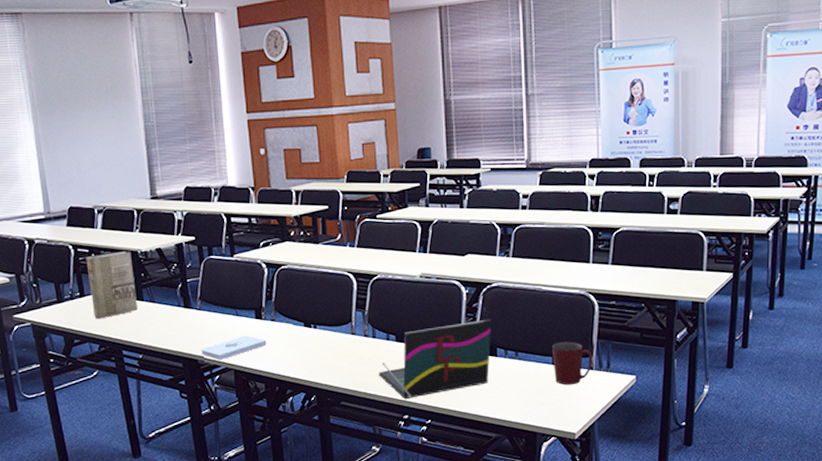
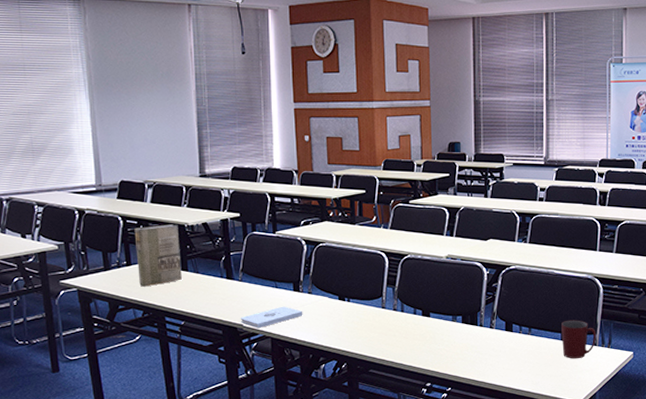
laptop: present [378,319,492,399] -> none [405,298,509,368]

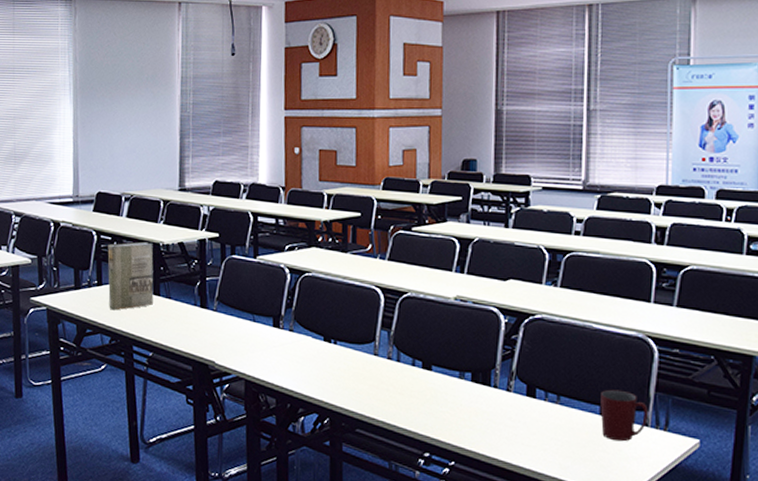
notepad: present [241,306,303,329] -> none [213,343,282,368]

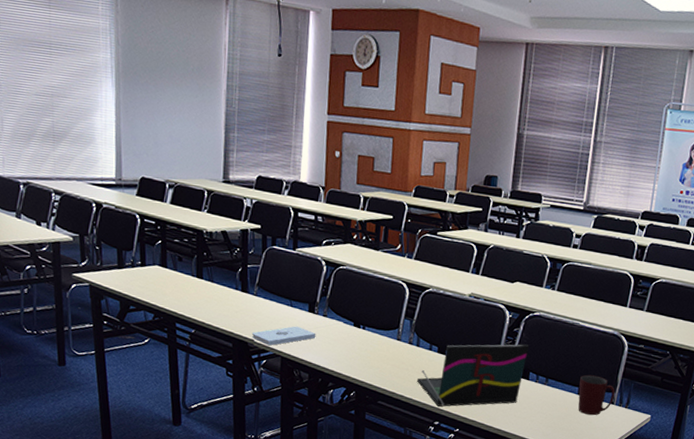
book: present [107,242,154,311] -> none [151,227,197,290]
notepad: none [213,343,282,368] -> present [252,326,316,346]
laptop: none [399,354,532,434] -> present [416,344,529,407]

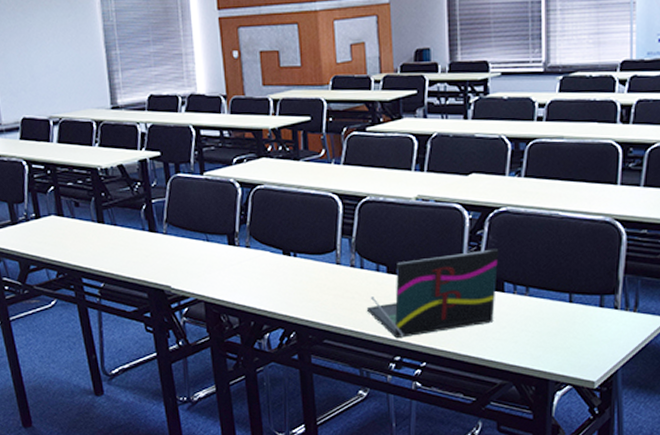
notepad: present [252,326,316,346] -> none [168,263,241,291]
mug: present [578,374,615,416] -> none [570,276,618,327]

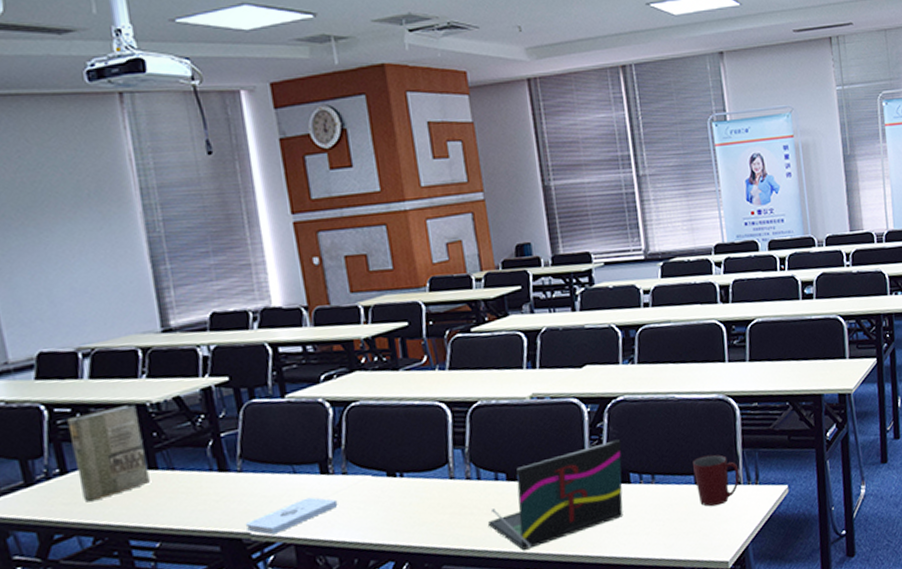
book: none [41,168,98,243] -> present [67,405,150,502]
notepad: none [168,263,241,291] -> present [246,497,338,535]
mug: none [570,276,618,327] -> present [693,454,740,507]

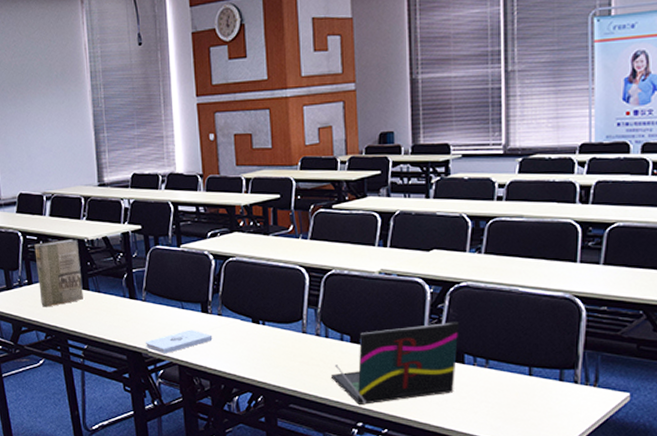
mug: present [693,454,740,507] -> none [529,350,578,400]

